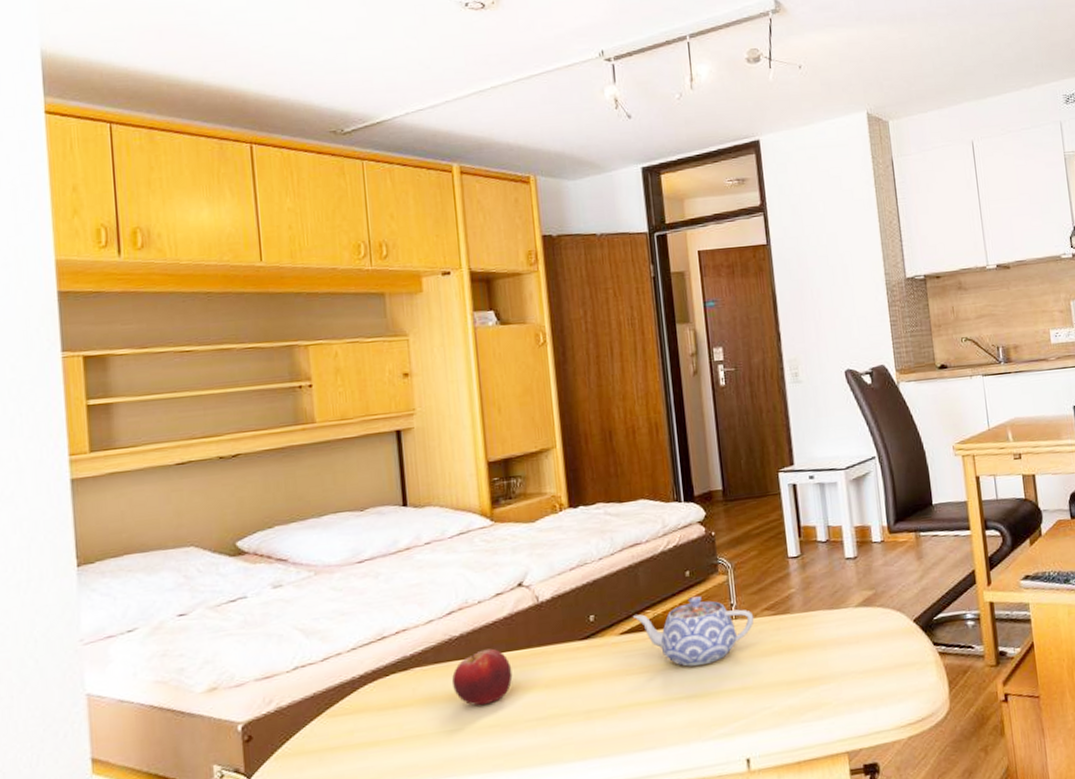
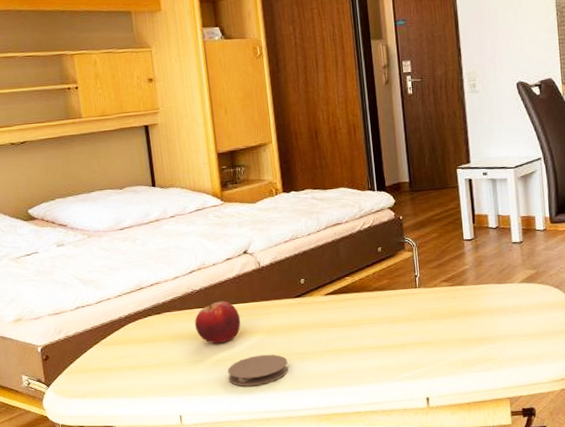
coaster: none [493,715,573,761] -> present [227,354,289,387]
teapot: present [632,595,754,667] -> none [334,267,434,323]

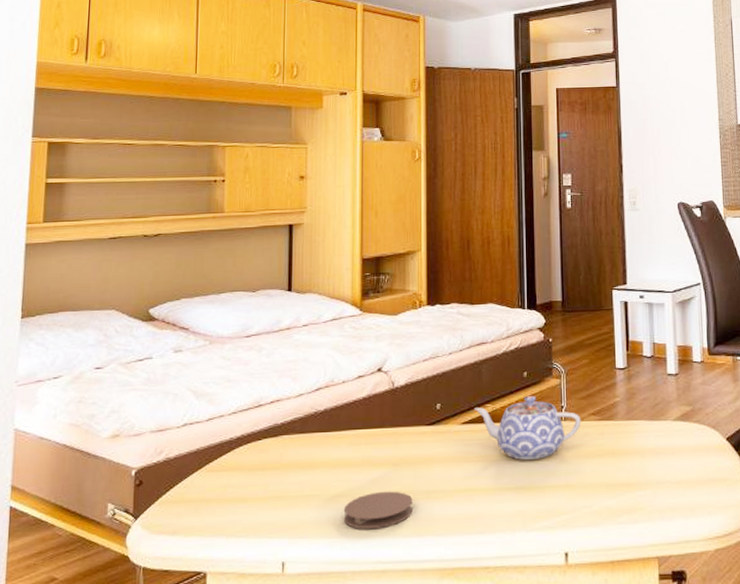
fruit: present [195,301,241,344] -> none [314,425,366,476]
teapot: none [334,267,434,323] -> present [473,395,582,460]

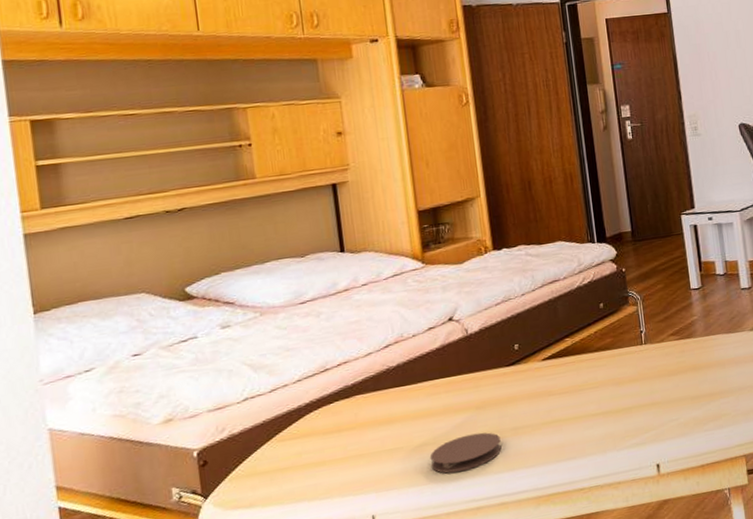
teapot: present [473,395,582,460] -> none [552,324,662,387]

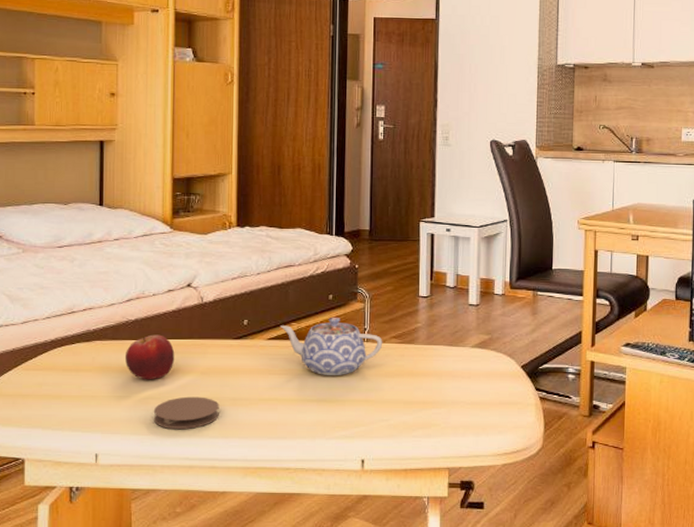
fruit: none [391,376,446,427] -> present [125,334,175,380]
teapot: none [552,324,662,387] -> present [279,316,383,375]

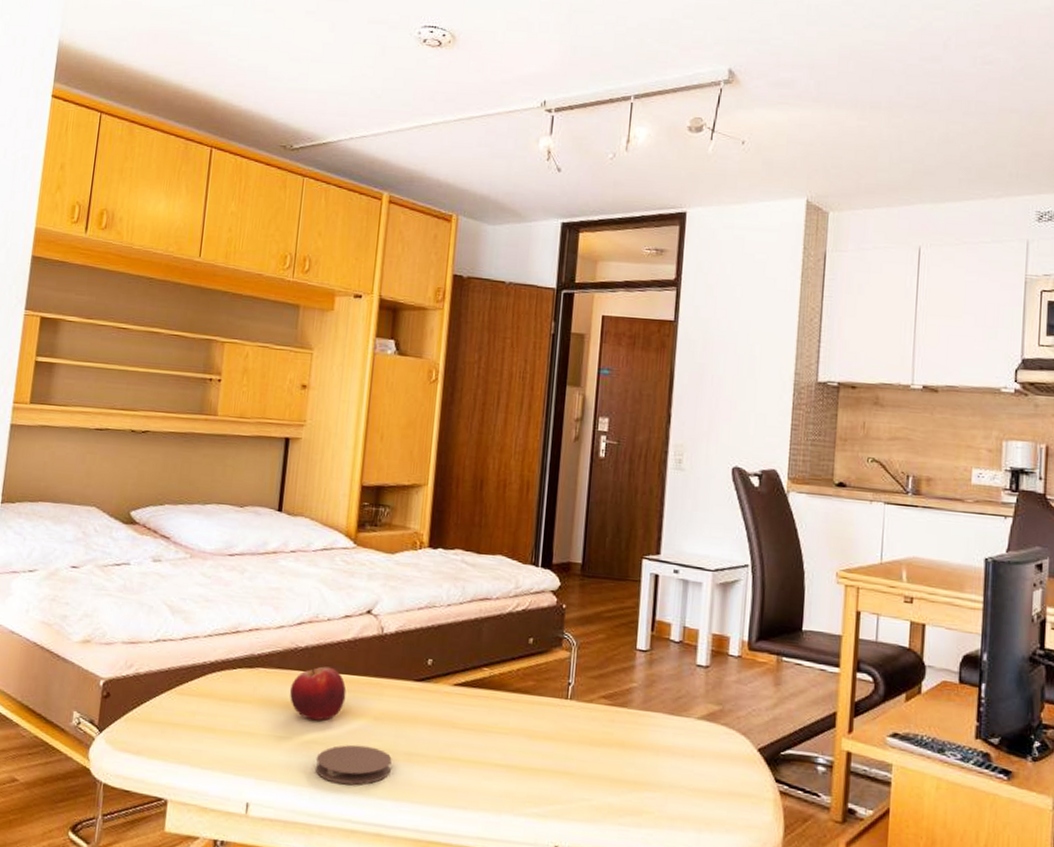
teapot: present [279,316,383,375] -> none [469,665,590,738]

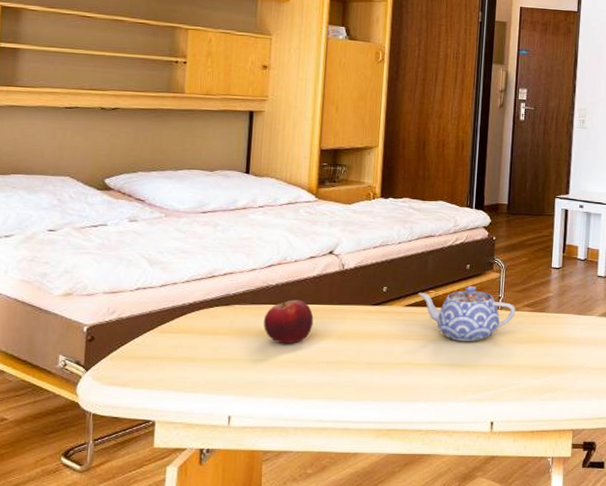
coaster: present [315,744,392,785] -> none [288,360,355,392]
teapot: none [469,665,590,738] -> present [417,285,516,341]

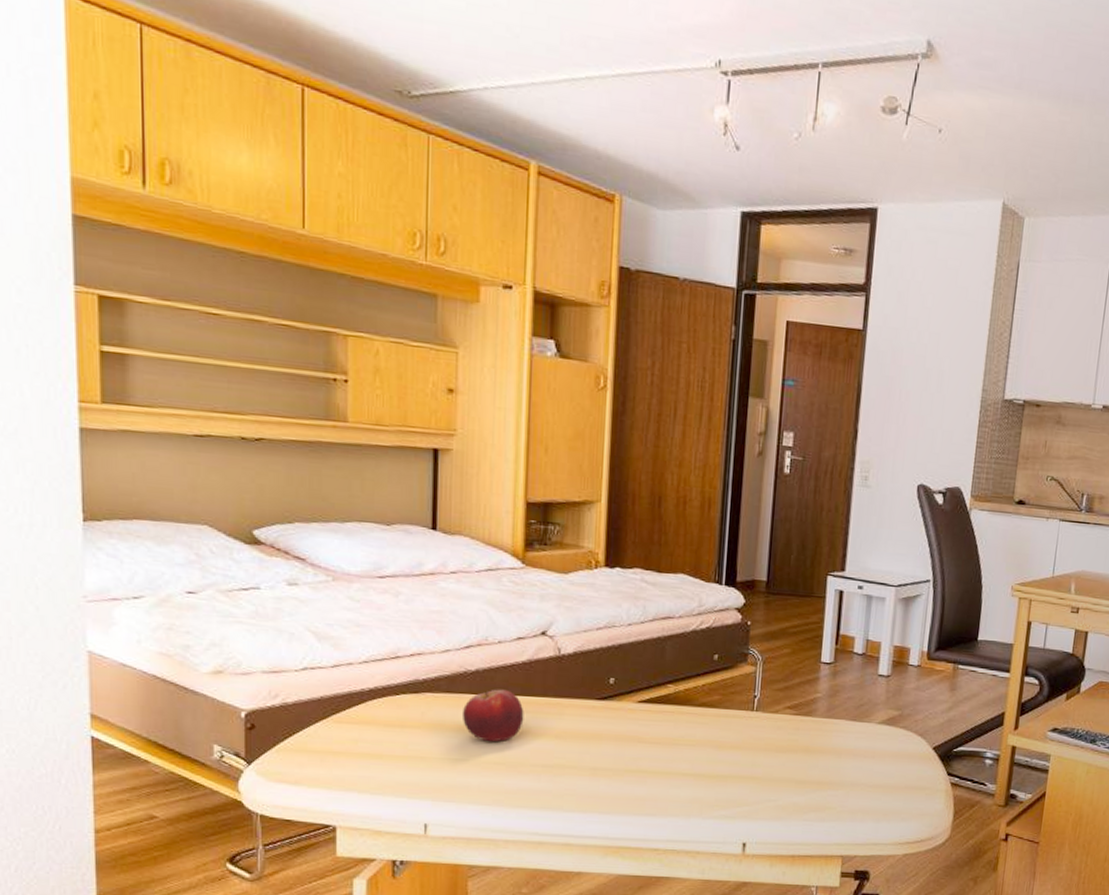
teapot: present [417,285,516,341] -> none [653,680,776,748]

